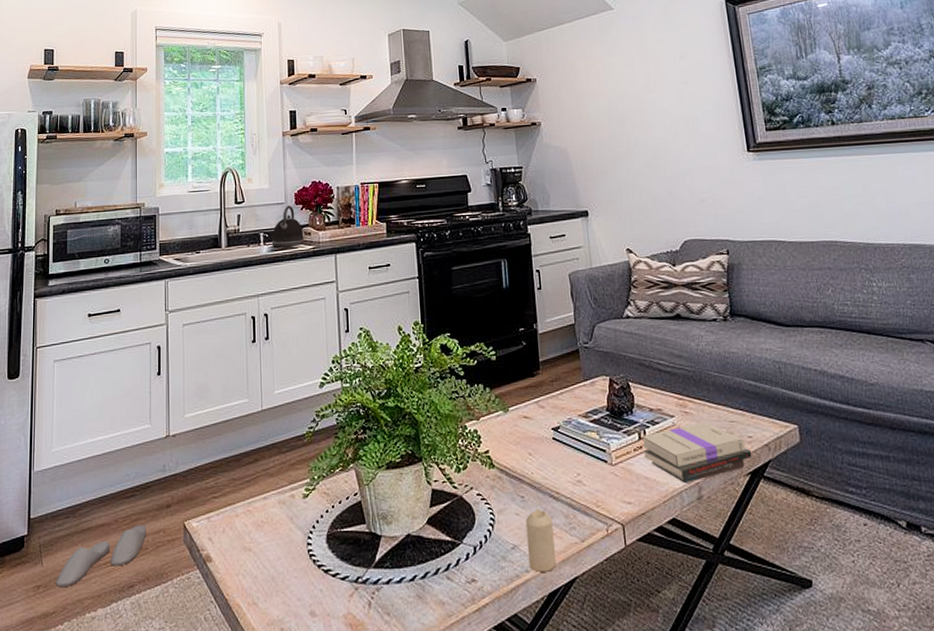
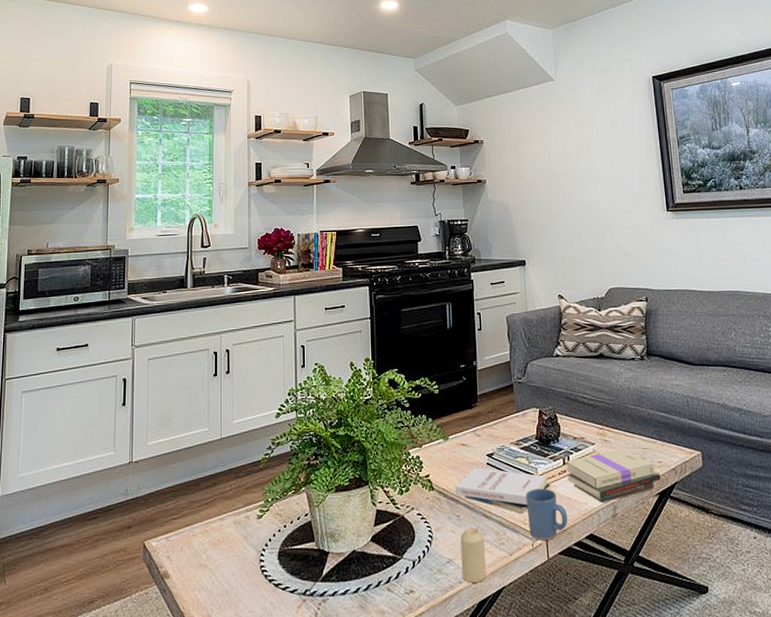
slippers: present [56,525,147,587] -> none [18,545,108,603]
kettle: present [271,205,304,247] -> none [235,249,266,289]
books: none [518,442,627,495] -> present [455,467,552,514]
mug: none [597,466,647,525] -> present [526,488,568,540]

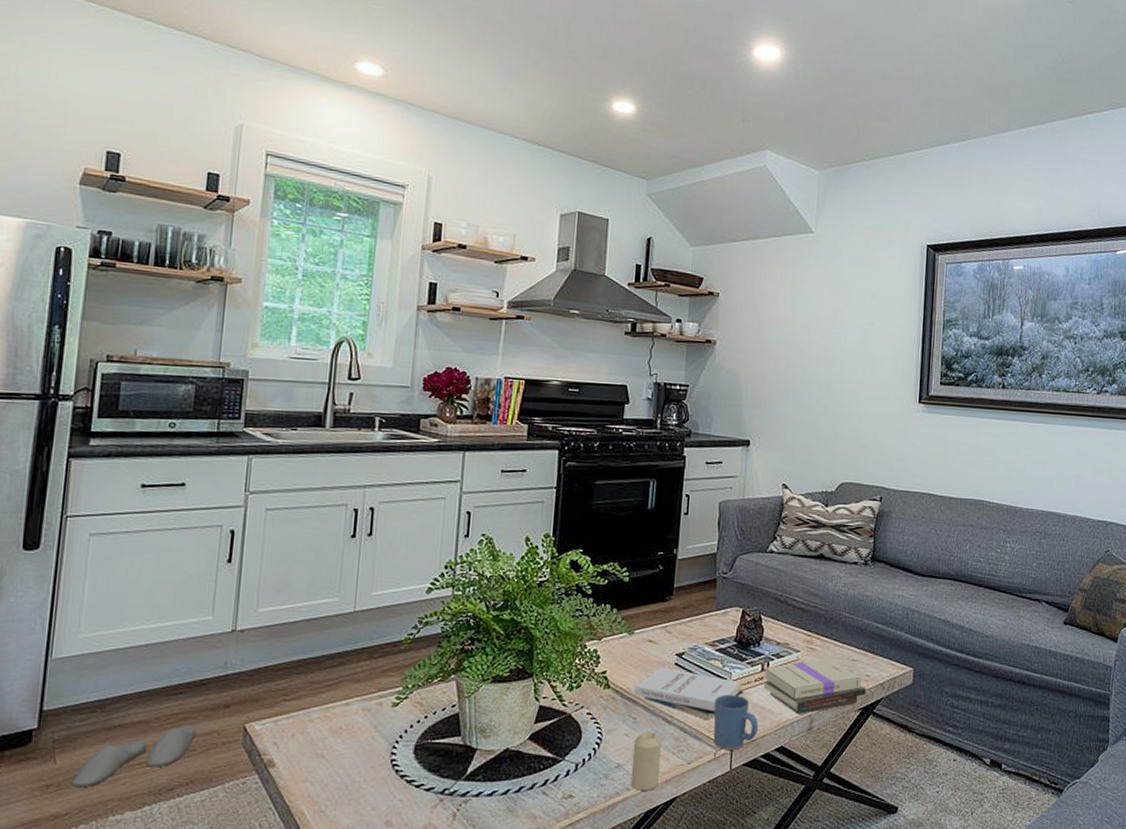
slippers: none [18,545,108,603] -> present [71,724,197,787]

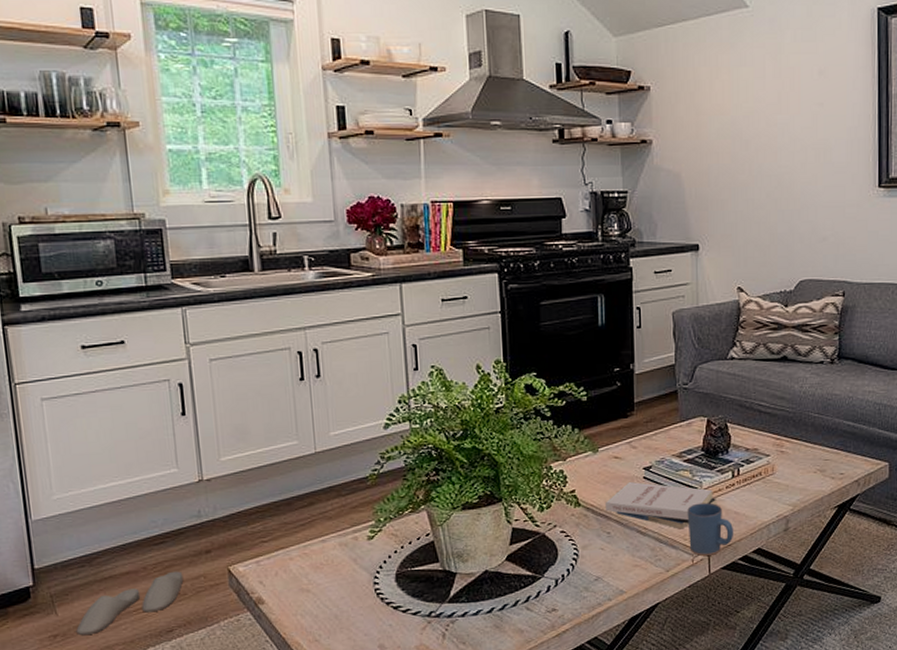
candle: present [630,730,662,791] -> none [610,543,639,600]
books: present [763,659,867,714] -> none [735,461,841,516]

